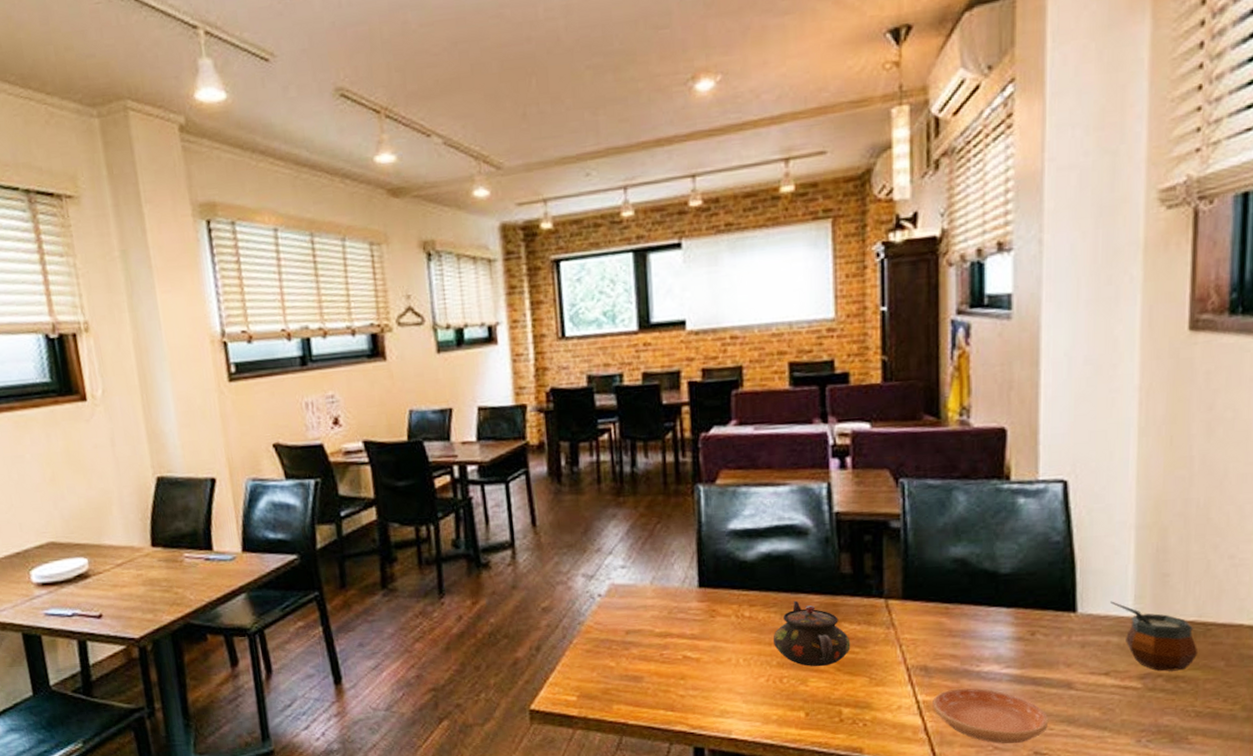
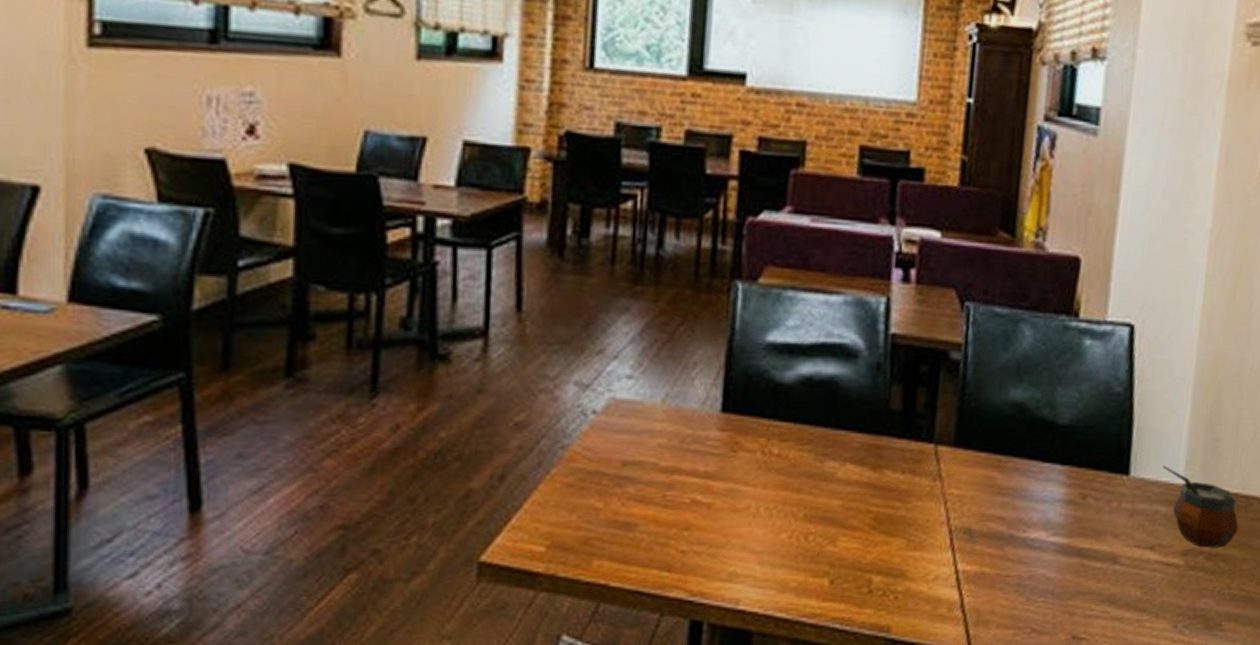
teapot: present [774,600,851,667] -> none [803,438,891,523]
saucer: present [933,687,1049,744] -> none [972,557,1091,625]

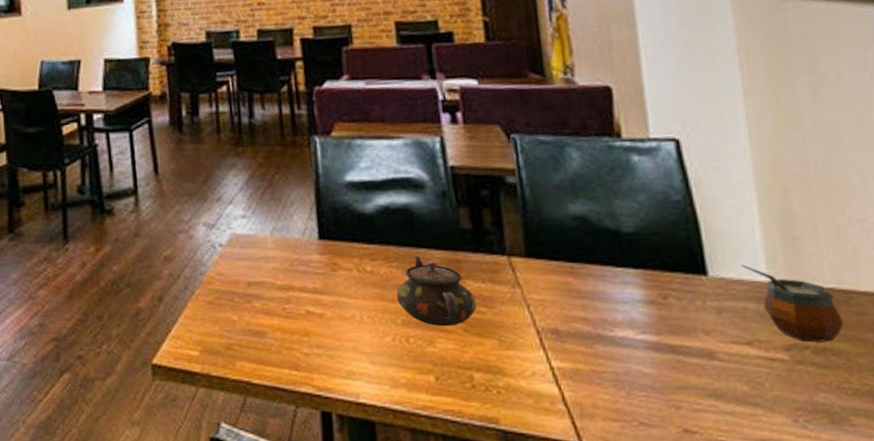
teapot: none [803,438,891,523] -> present [397,255,477,327]

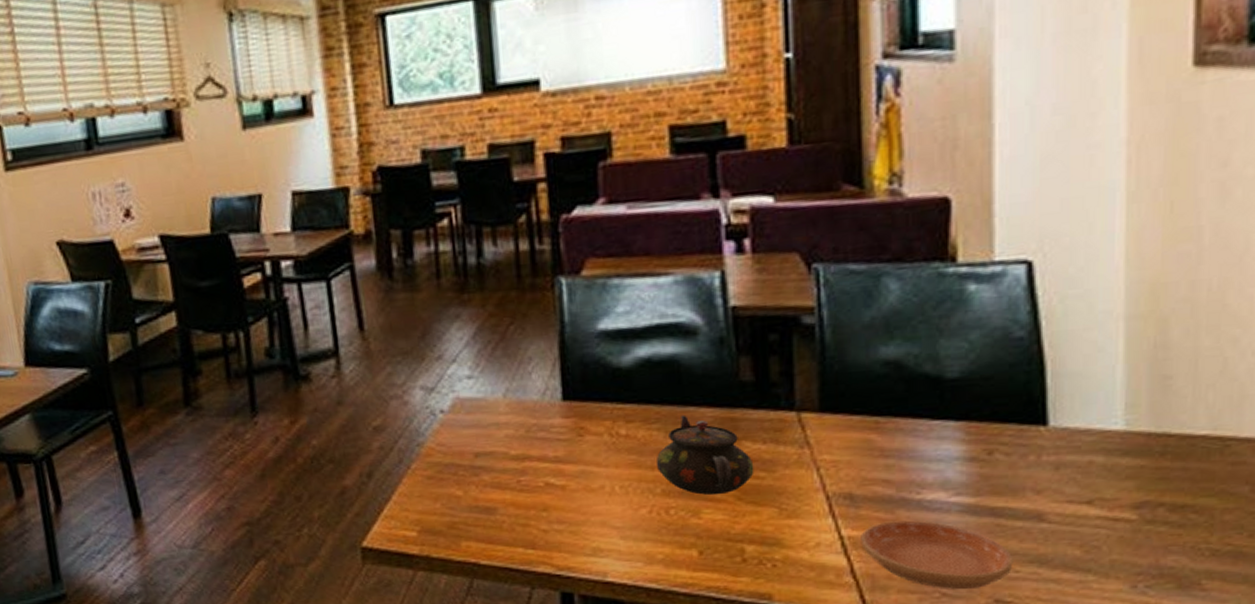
saucer: none [568,354,695,418] -> present [861,520,1013,589]
gourd: present [741,264,844,343] -> none [1093,411,1214,499]

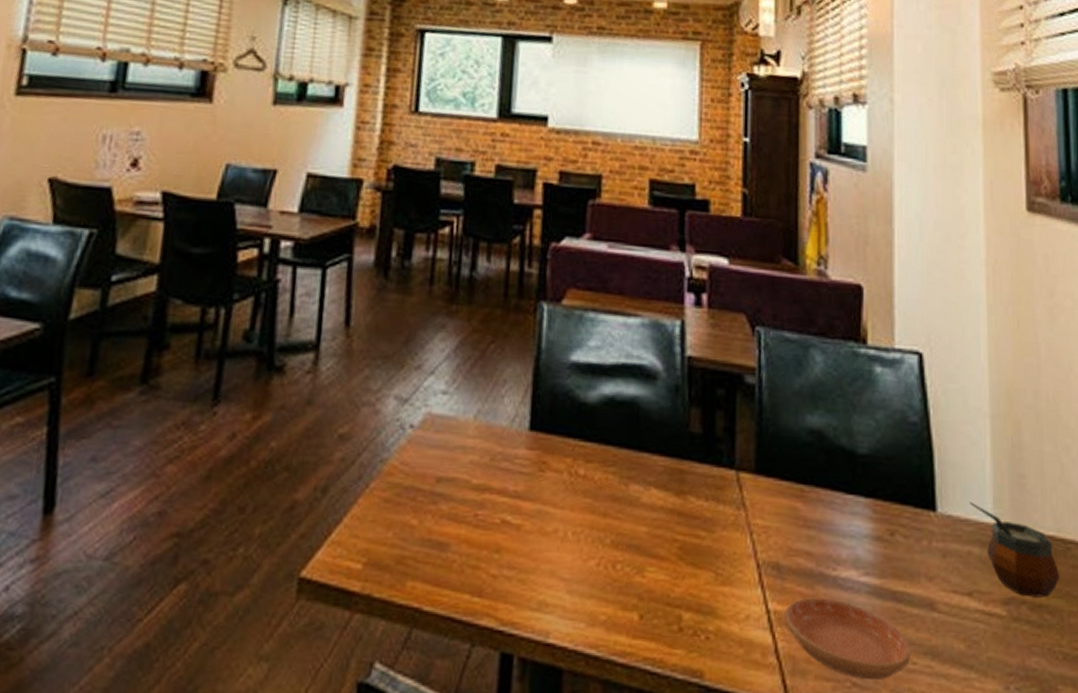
teapot: present [657,415,754,495] -> none [609,460,696,552]
gourd: none [1093,411,1214,499] -> present [970,501,1061,598]

